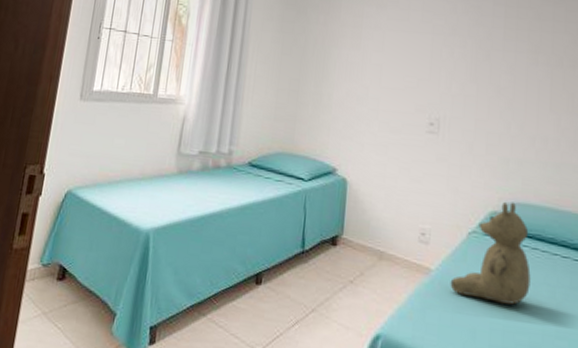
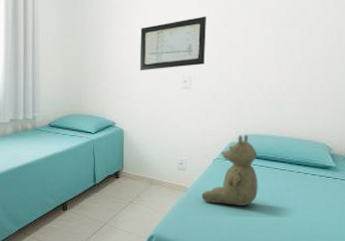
wall art: none [372,45,461,106] -> present [139,16,206,71]

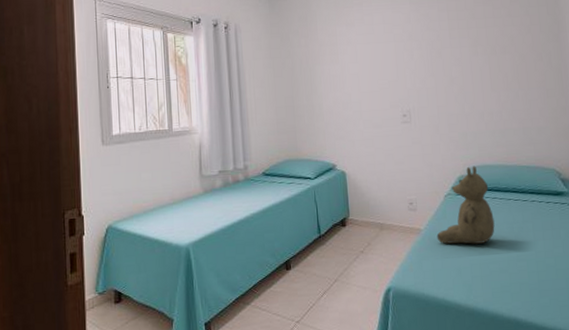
wall art: present [139,16,206,71] -> none [352,48,422,108]

